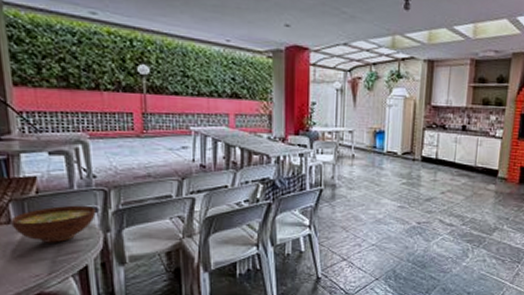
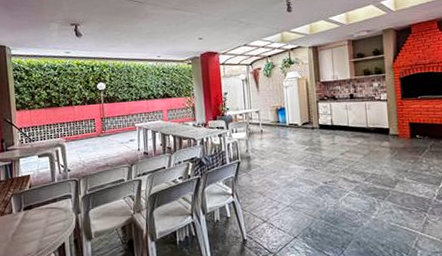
bowl: present [11,205,97,243] -> none [12,193,71,227]

